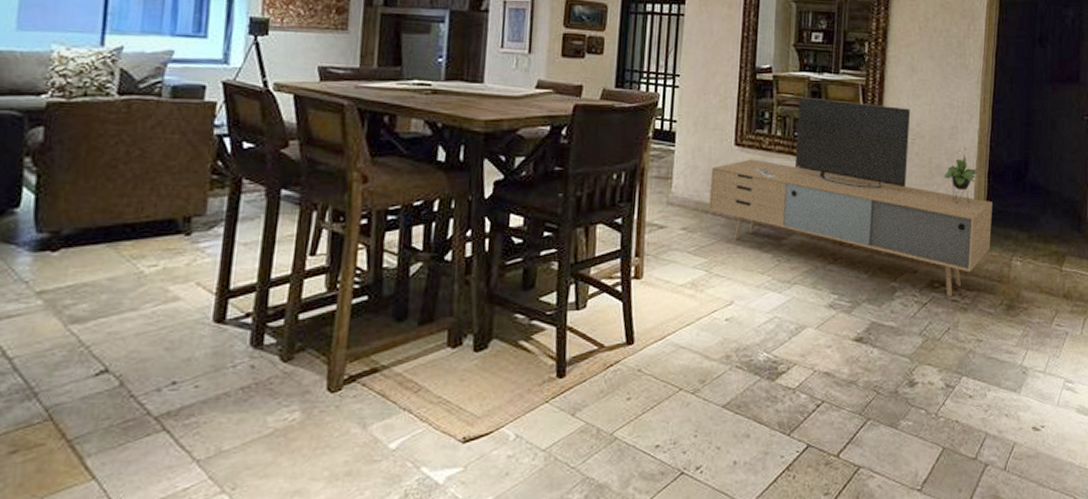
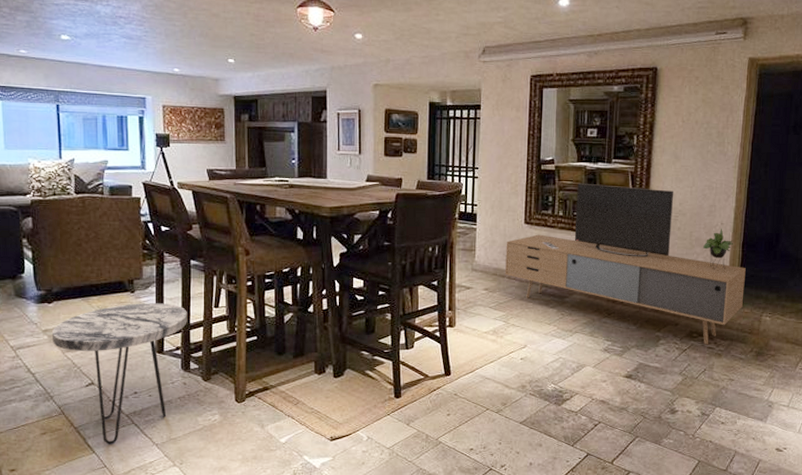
side table: none [50,250,268,465] -> present [52,303,187,444]

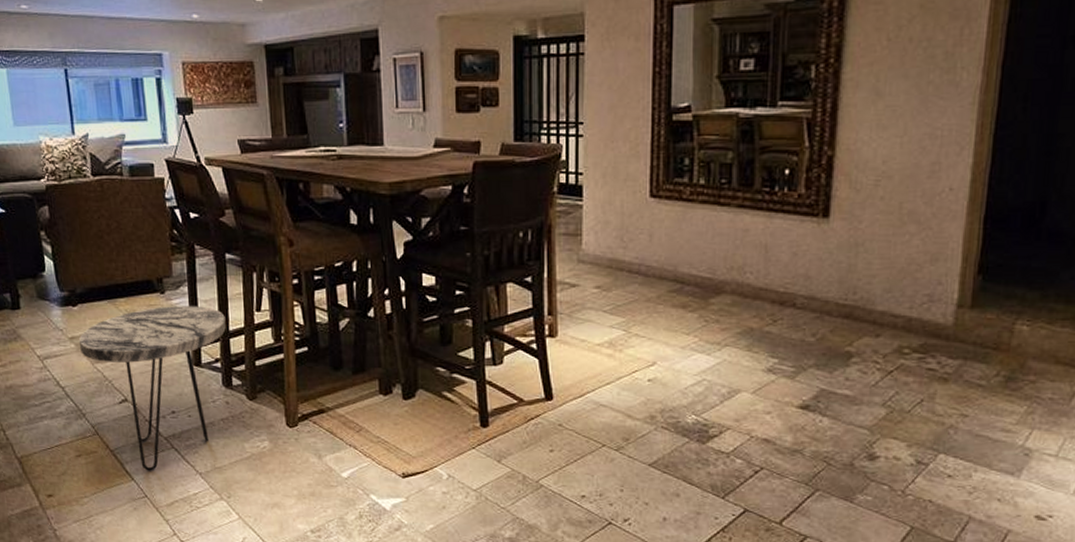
media console: present [505,183,746,345] -> none [624,137,989,365]

